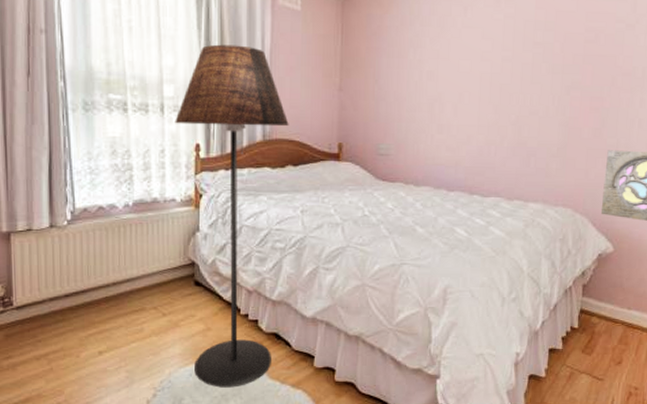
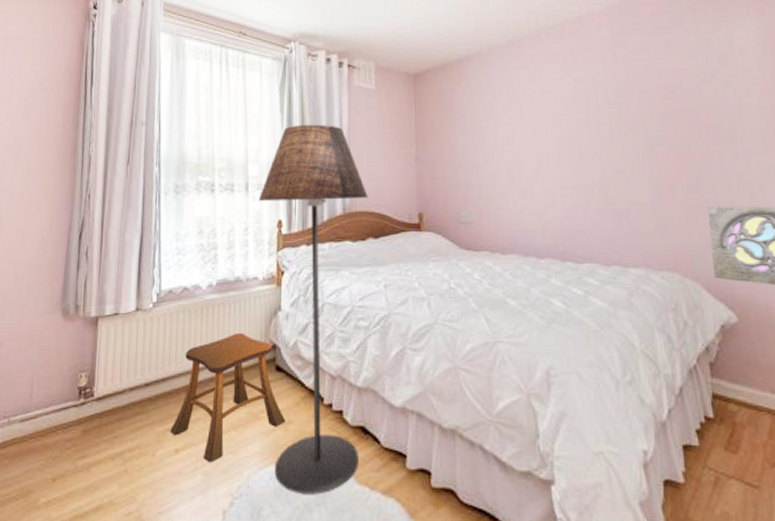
stool: none [93,250,205,362] -> present [170,332,286,463]

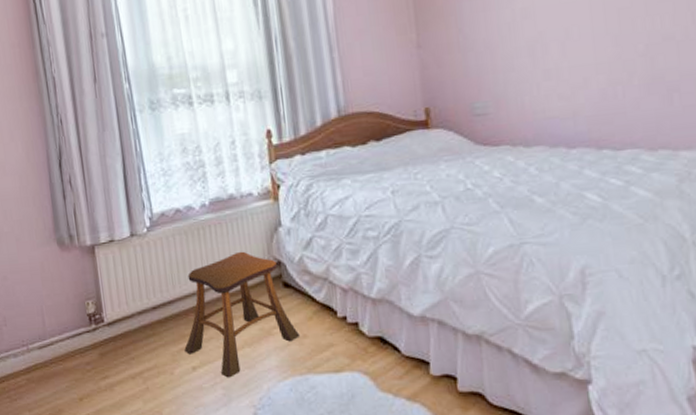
floor lamp: present [258,124,368,495] -> none [242,15,380,404]

